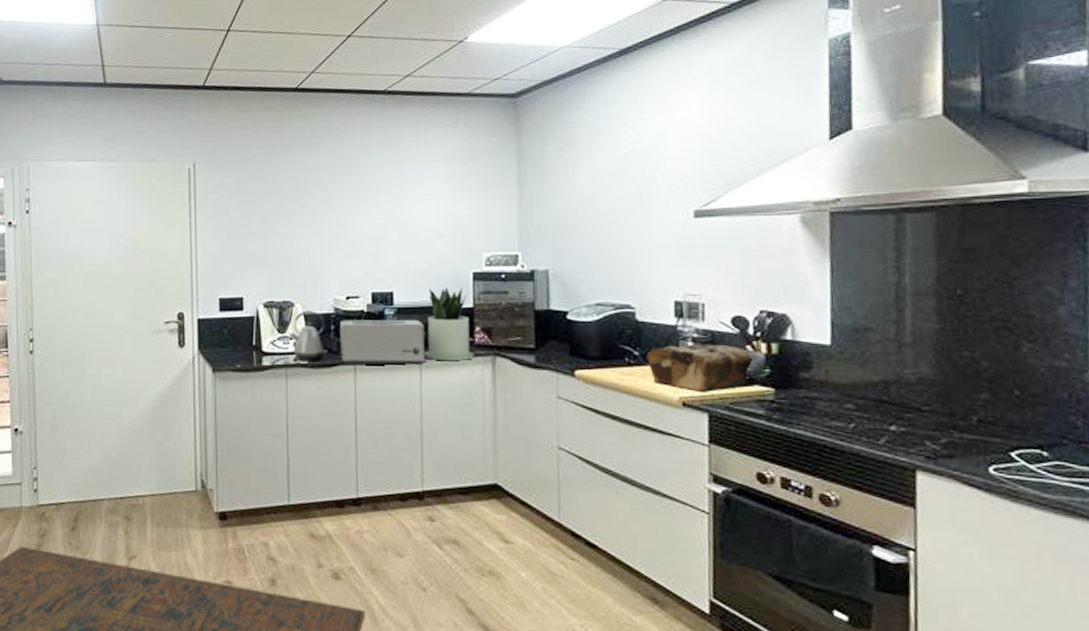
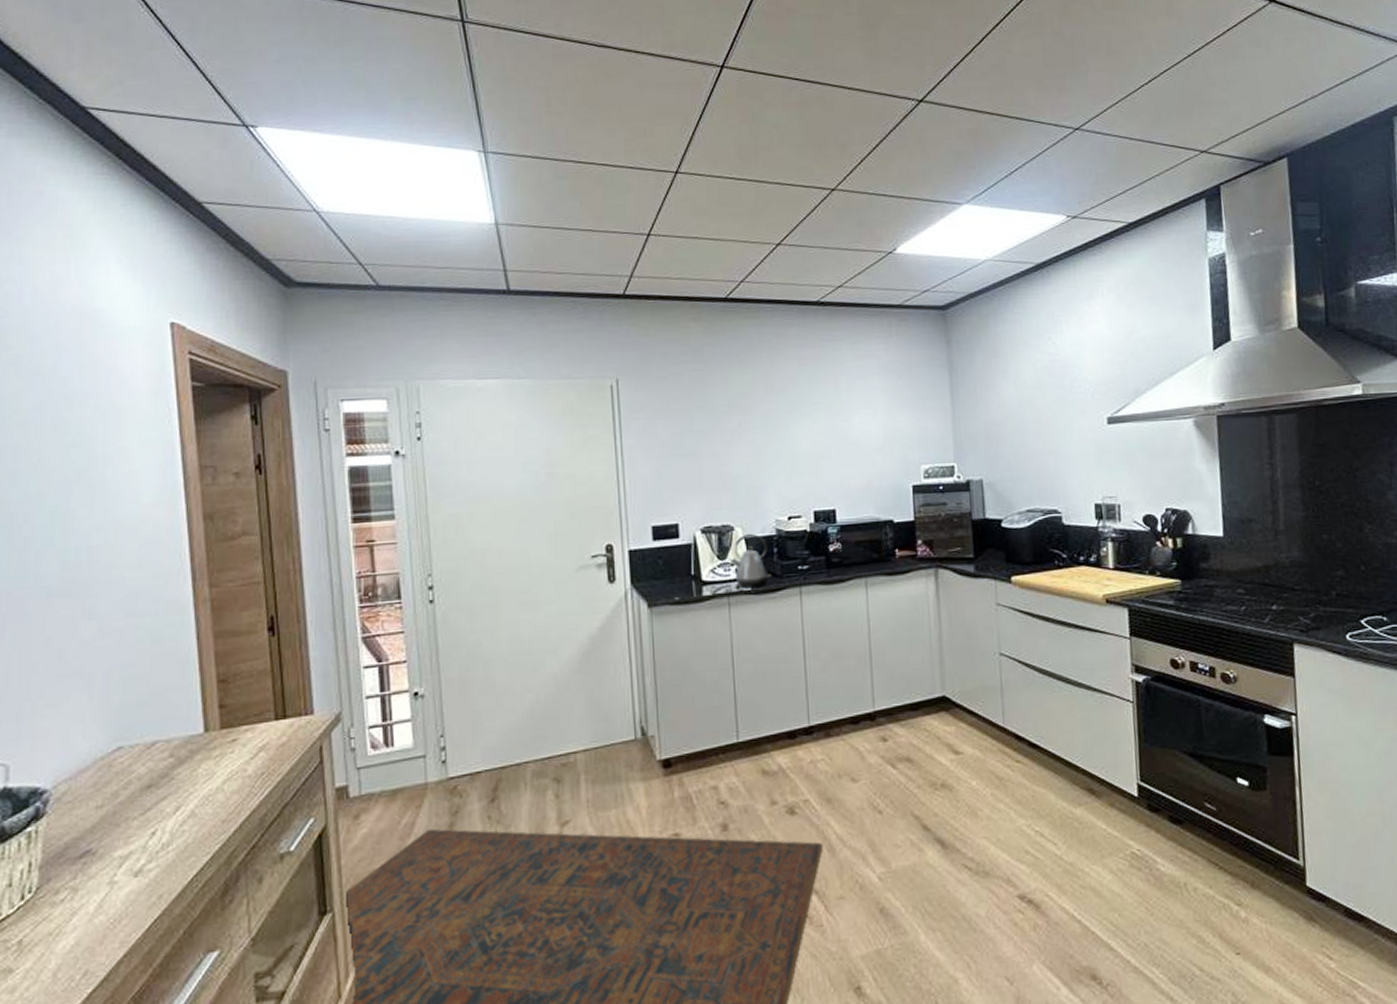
toaster: present [339,319,427,366] -> none [782,536,871,589]
planter: present [423,287,475,362] -> none [868,501,918,577]
bread loaf: present [645,344,760,392] -> none [1072,542,1169,588]

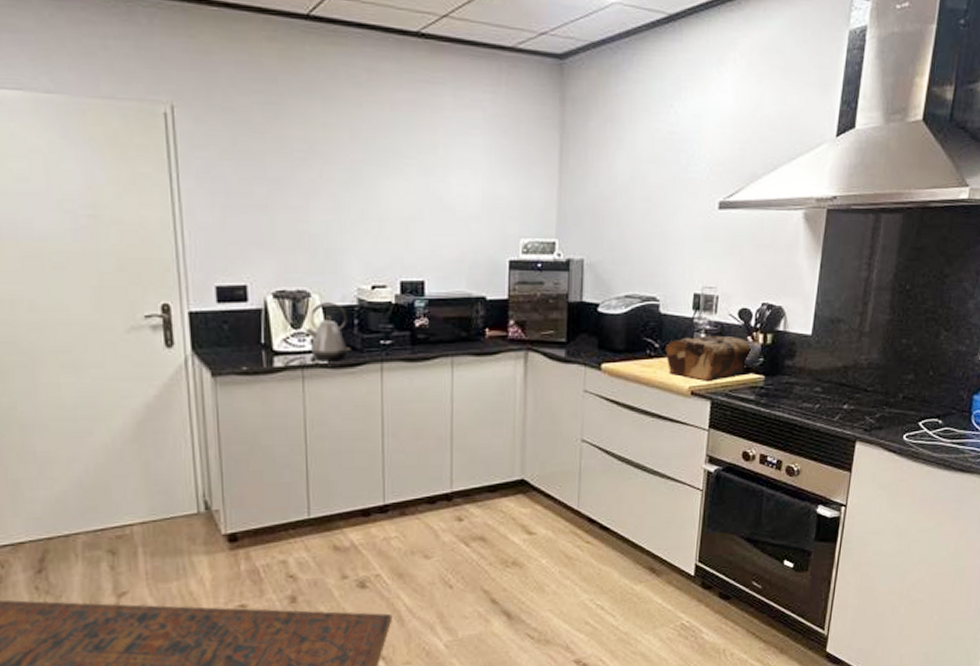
bread loaf: none [1072,542,1169,588] -> present [664,335,755,381]

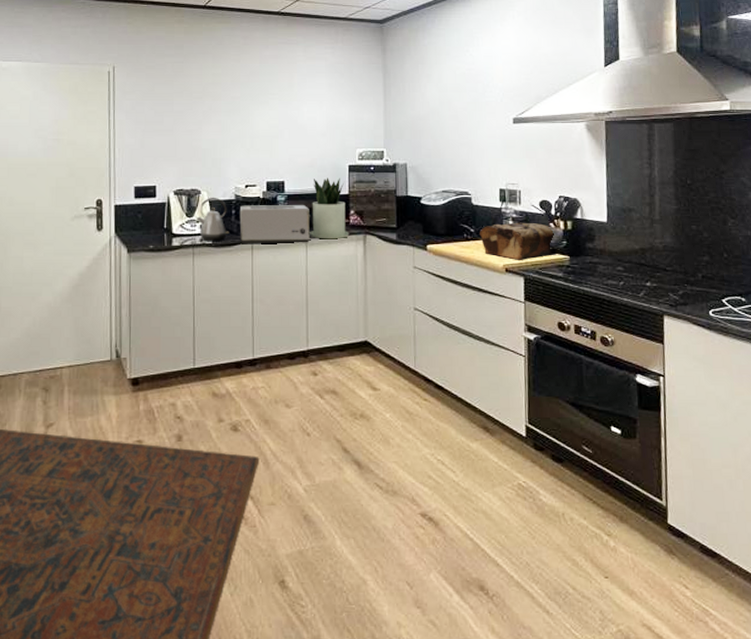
toaster: none [364,312,460,365] -> present [239,204,312,244]
planter: none [455,276,508,358] -> present [308,177,350,239]

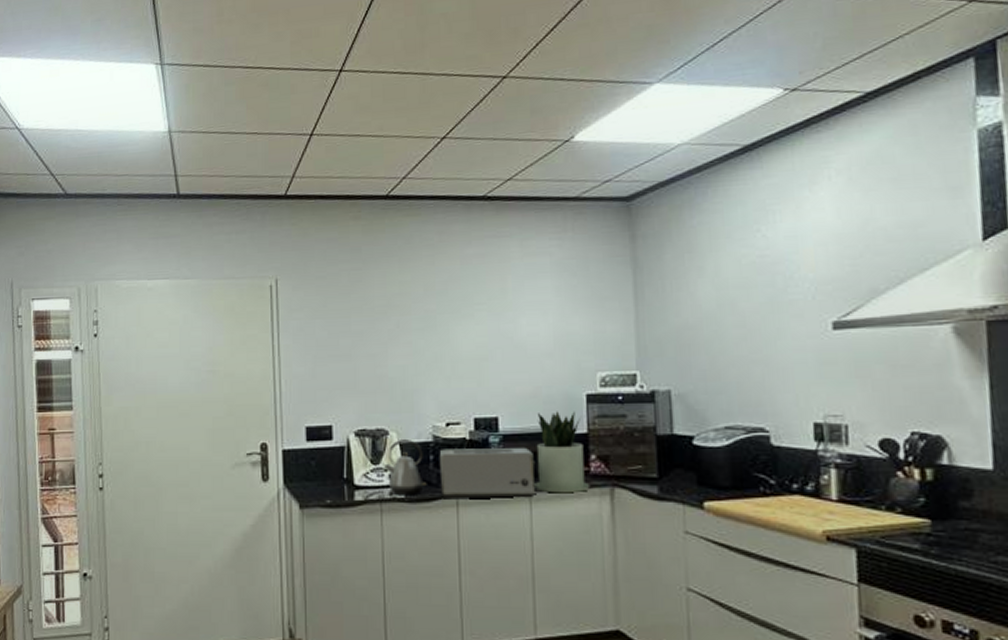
bread loaf: present [479,222,560,260] -> none [782,470,914,524]

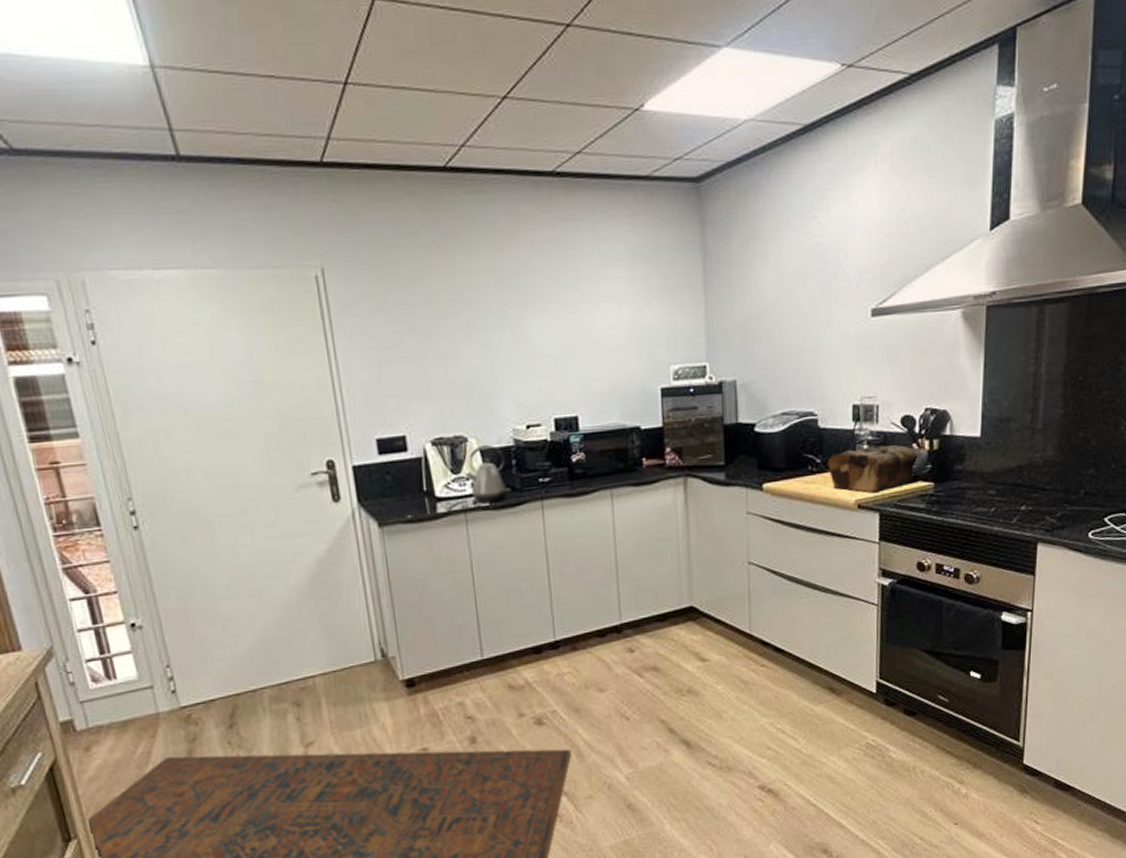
toaster: present [439,447,537,500] -> none [521,444,617,503]
planter: present [533,411,591,494] -> none [613,405,666,488]
bread loaf: none [782,470,914,524] -> present [826,445,923,493]

